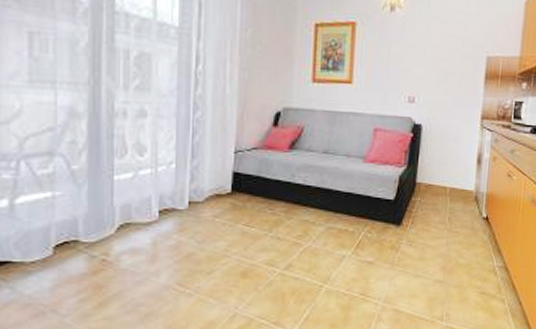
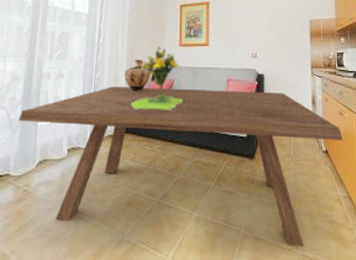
dining table: none [84,132,508,319] -> present [18,87,343,248]
ceramic jug: none [235,96,272,142] -> present [124,59,151,93]
bouquet: none [244,79,314,165] -> present [130,45,182,110]

